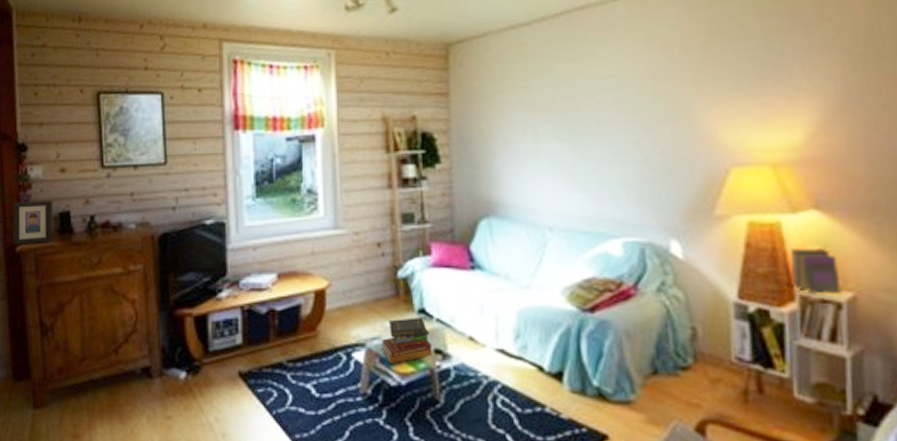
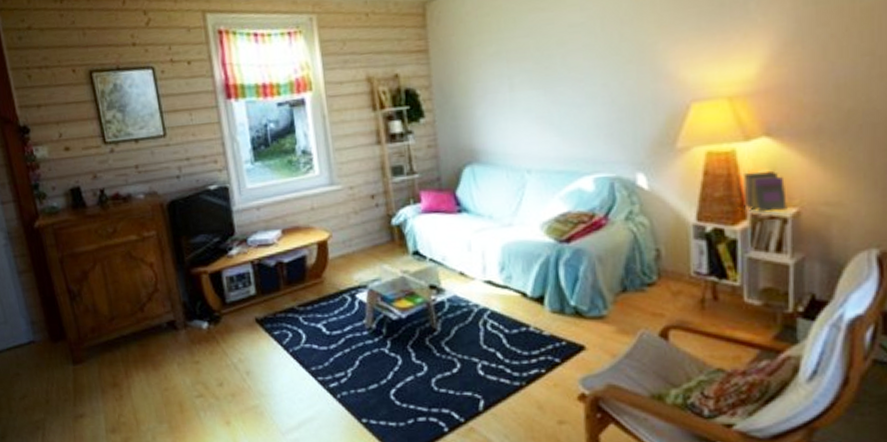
picture frame: present [13,201,53,245] -> none [25,178,68,222]
books: present [382,317,433,364] -> none [382,259,428,301]

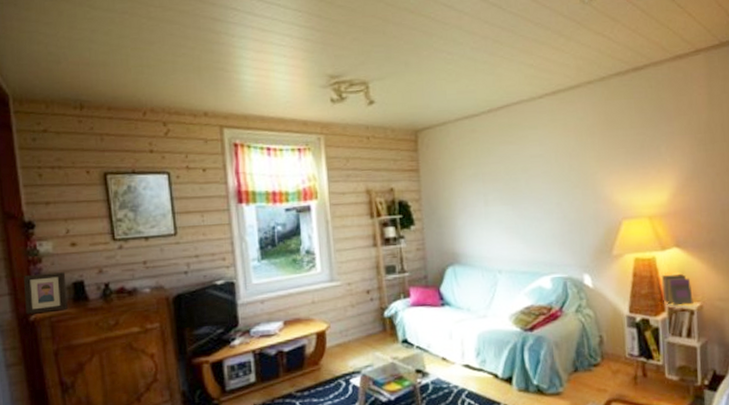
picture frame: none [25,178,68,222] -> present [24,272,68,314]

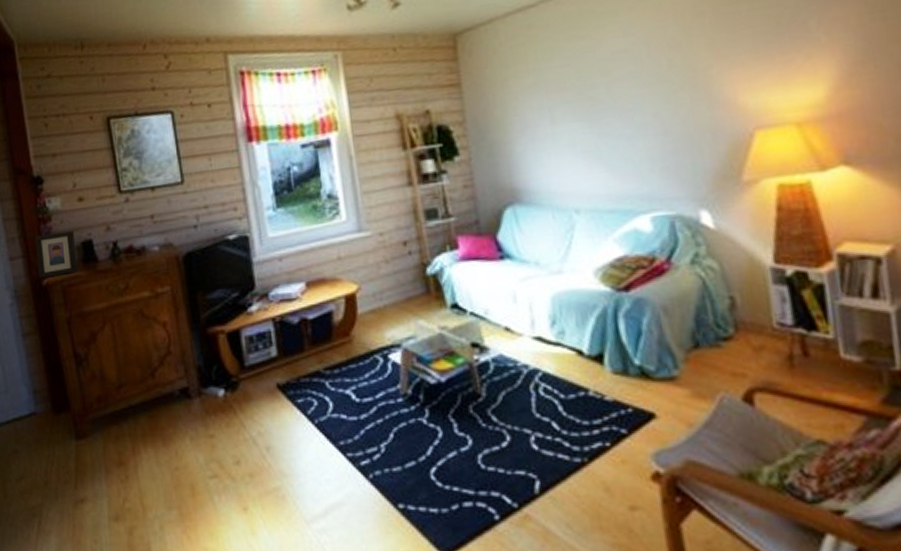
books: present [661,273,694,306] -> none [822,203,880,252]

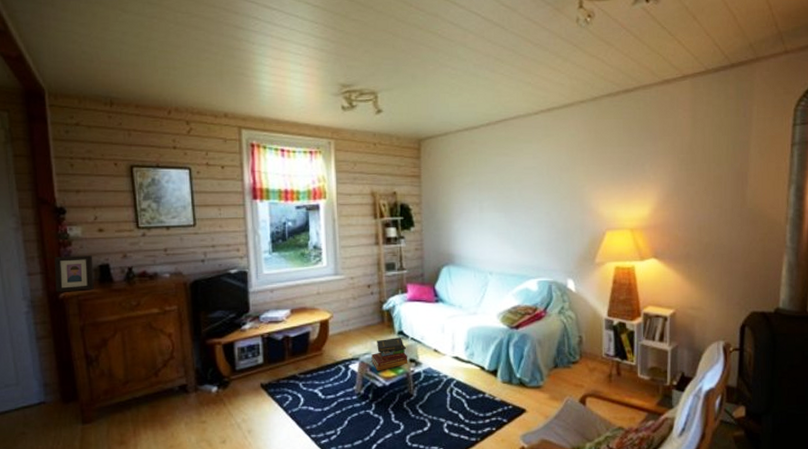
books: none [417,313,470,362] -> present [371,337,408,371]

